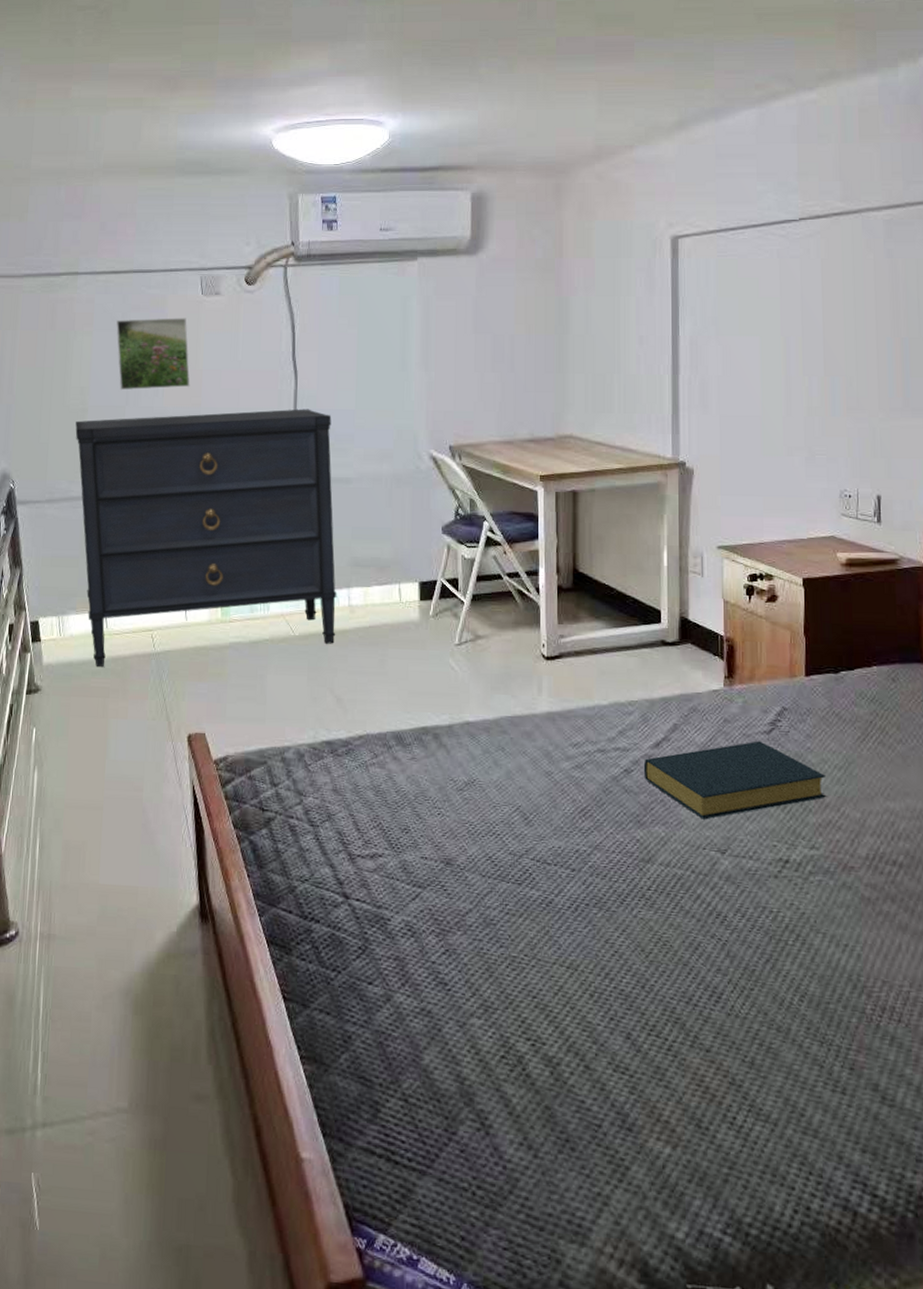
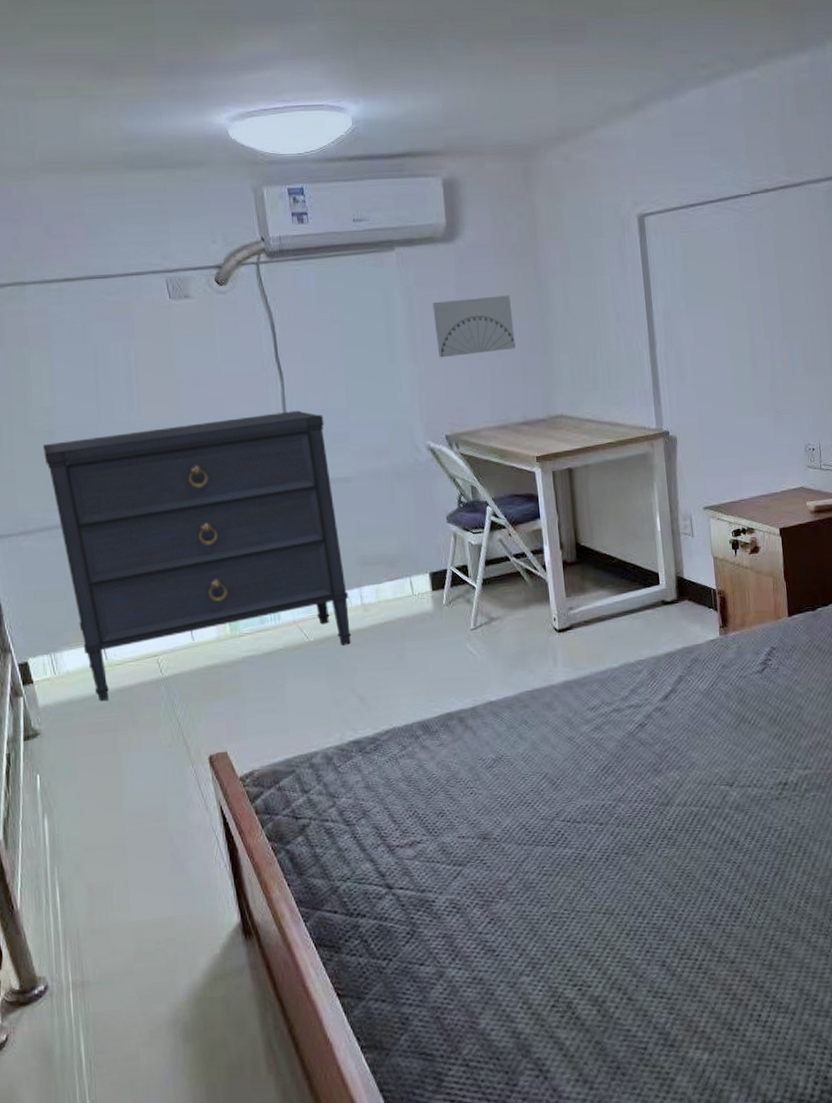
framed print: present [116,318,190,391] -> none [76,324,168,407]
wall art: none [449,310,530,369] -> present [432,295,516,358]
hardback book: present [643,741,827,820] -> none [655,680,814,759]

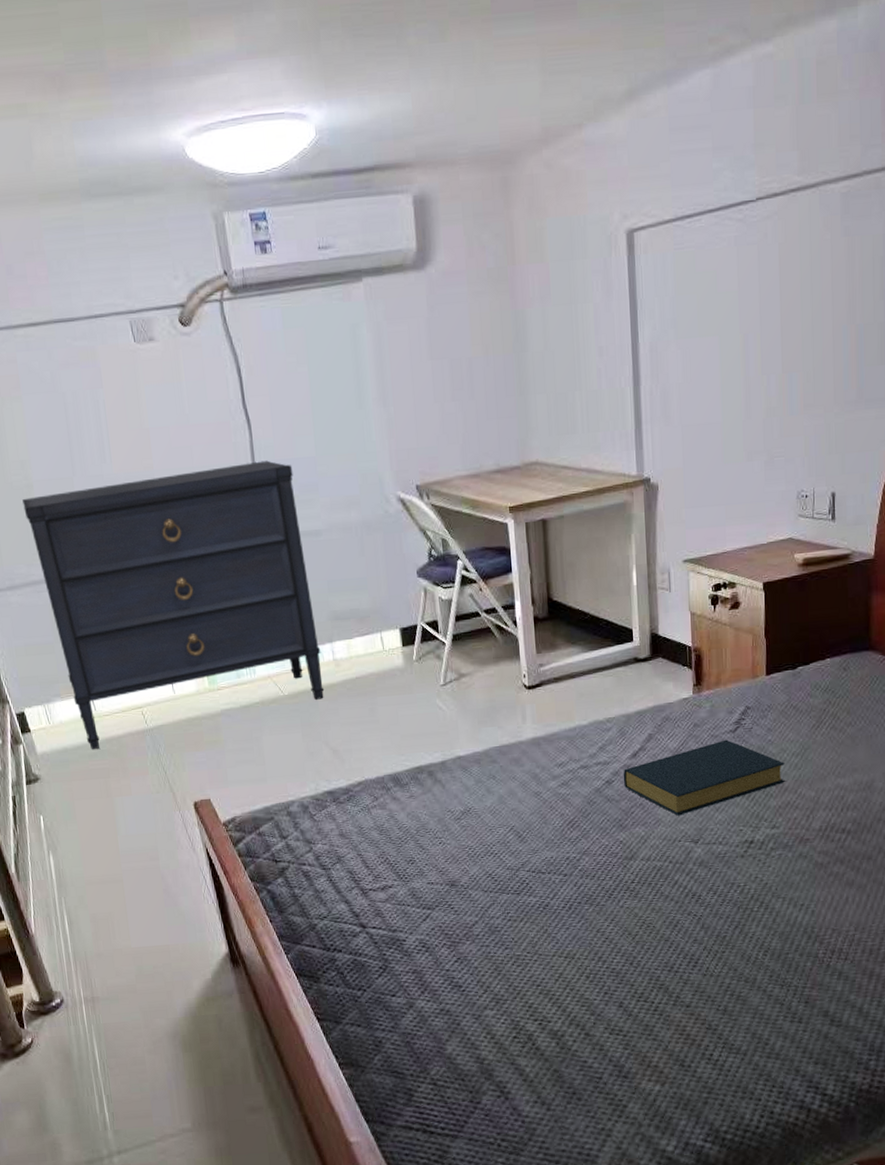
wall art: present [432,295,516,358] -> none [402,329,490,401]
hardback book: none [655,680,814,759] -> present [623,739,786,816]

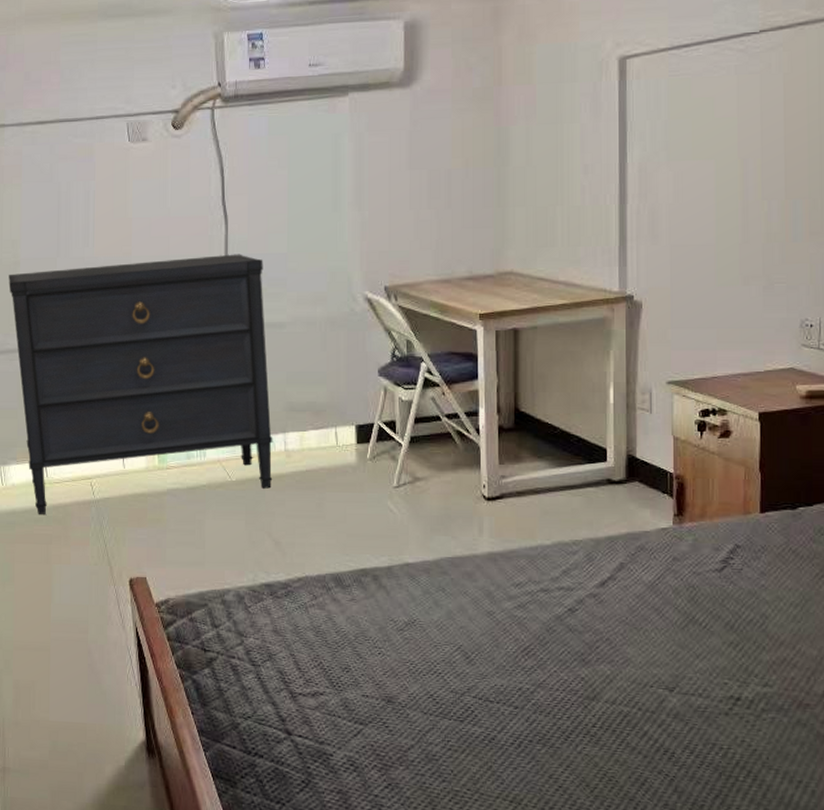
hardback book: present [623,739,786,816] -> none [588,579,782,658]

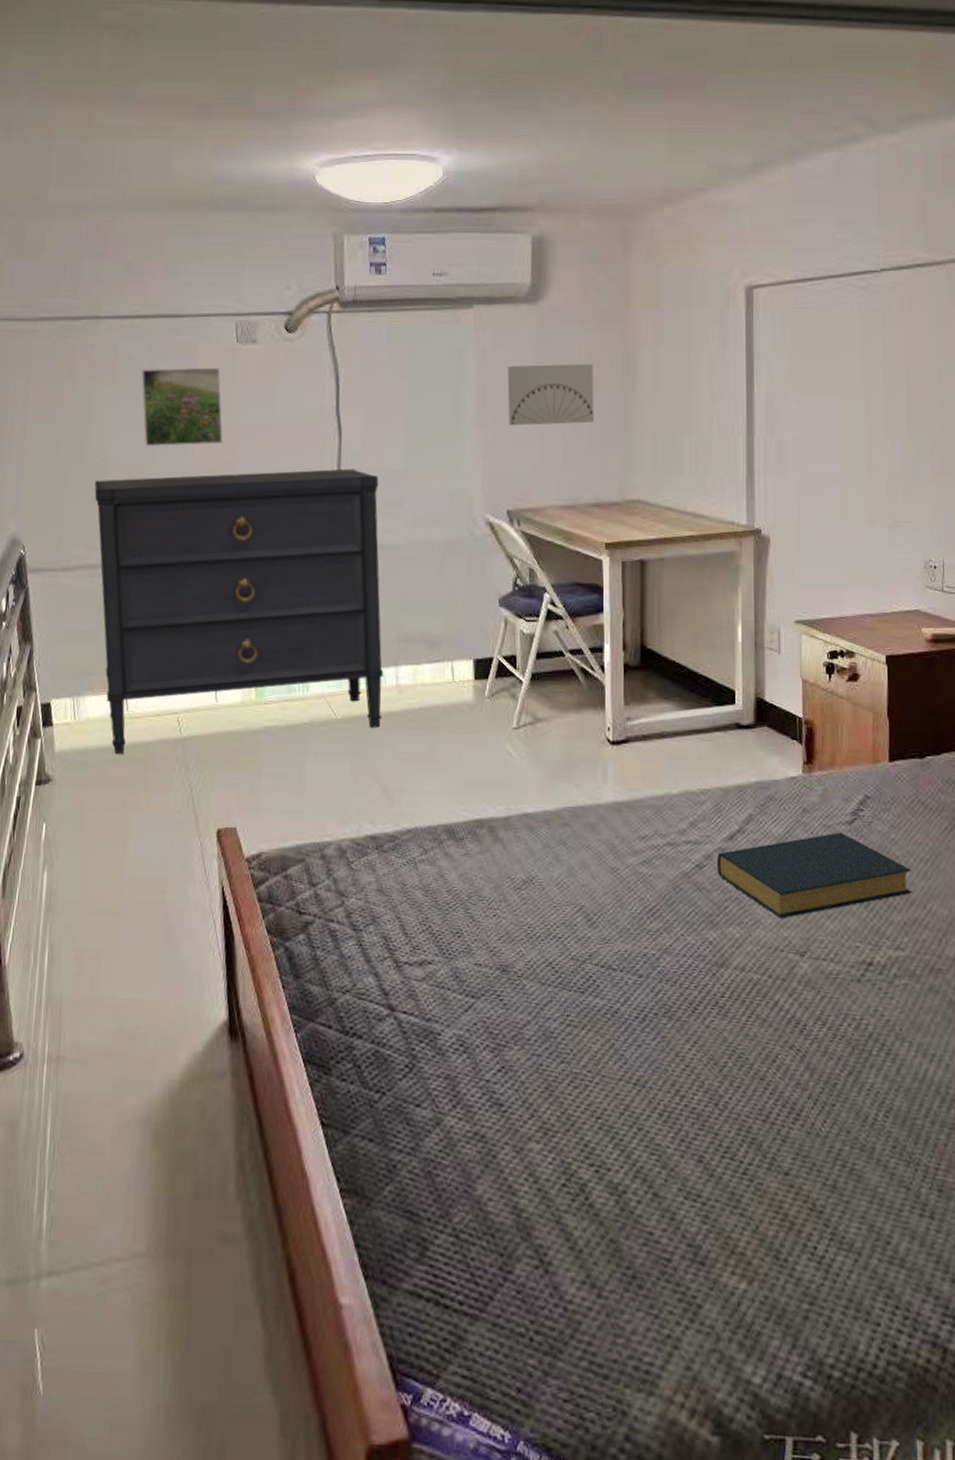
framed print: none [45,166,120,242] -> present [141,367,223,447]
wall art: none [382,143,467,207] -> present [507,364,594,426]
hardback book: none [588,579,782,658] -> present [716,832,912,919]

